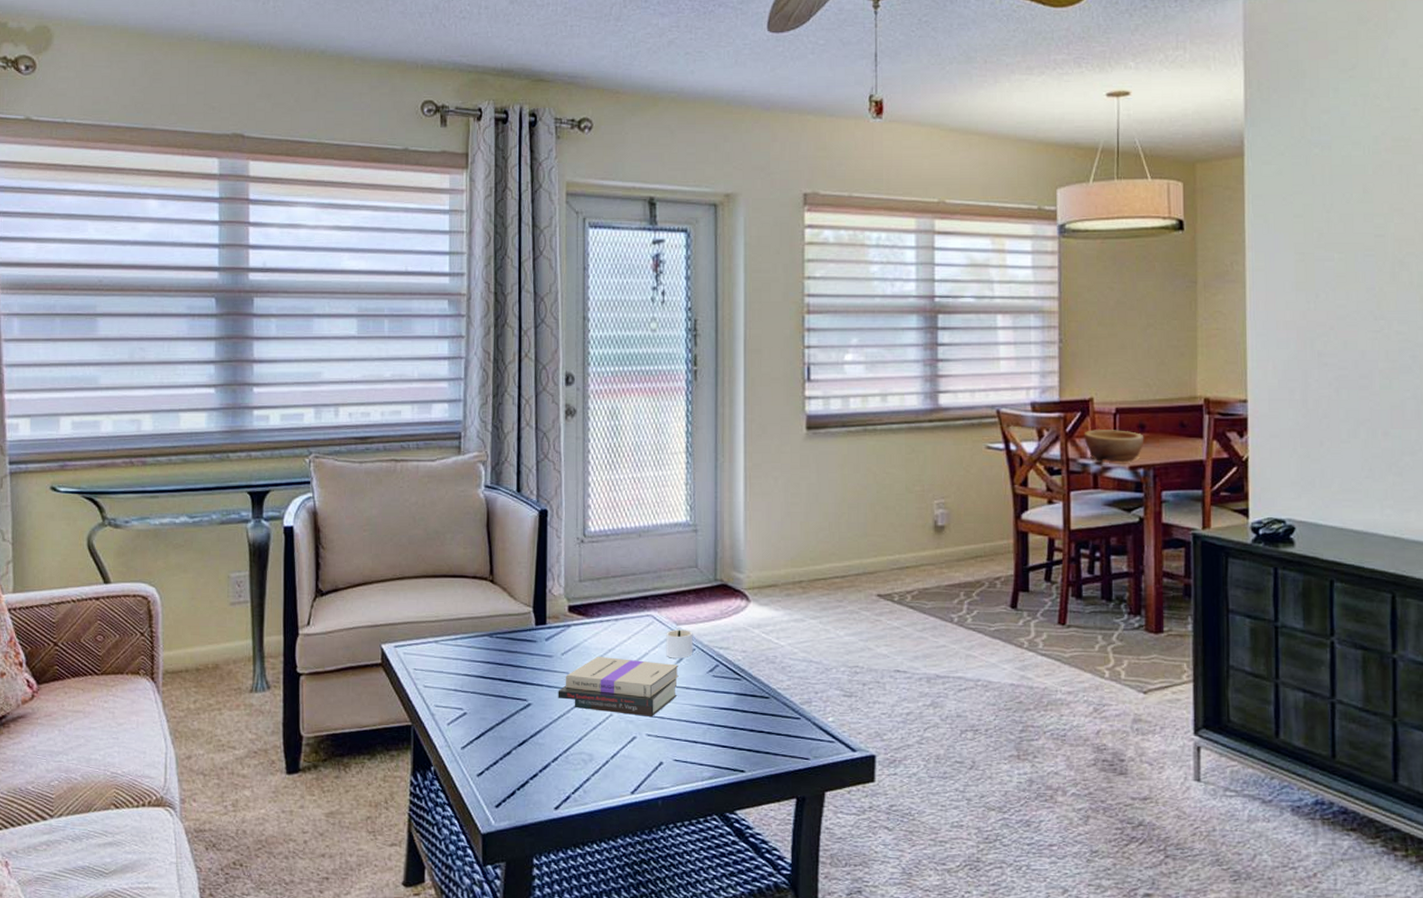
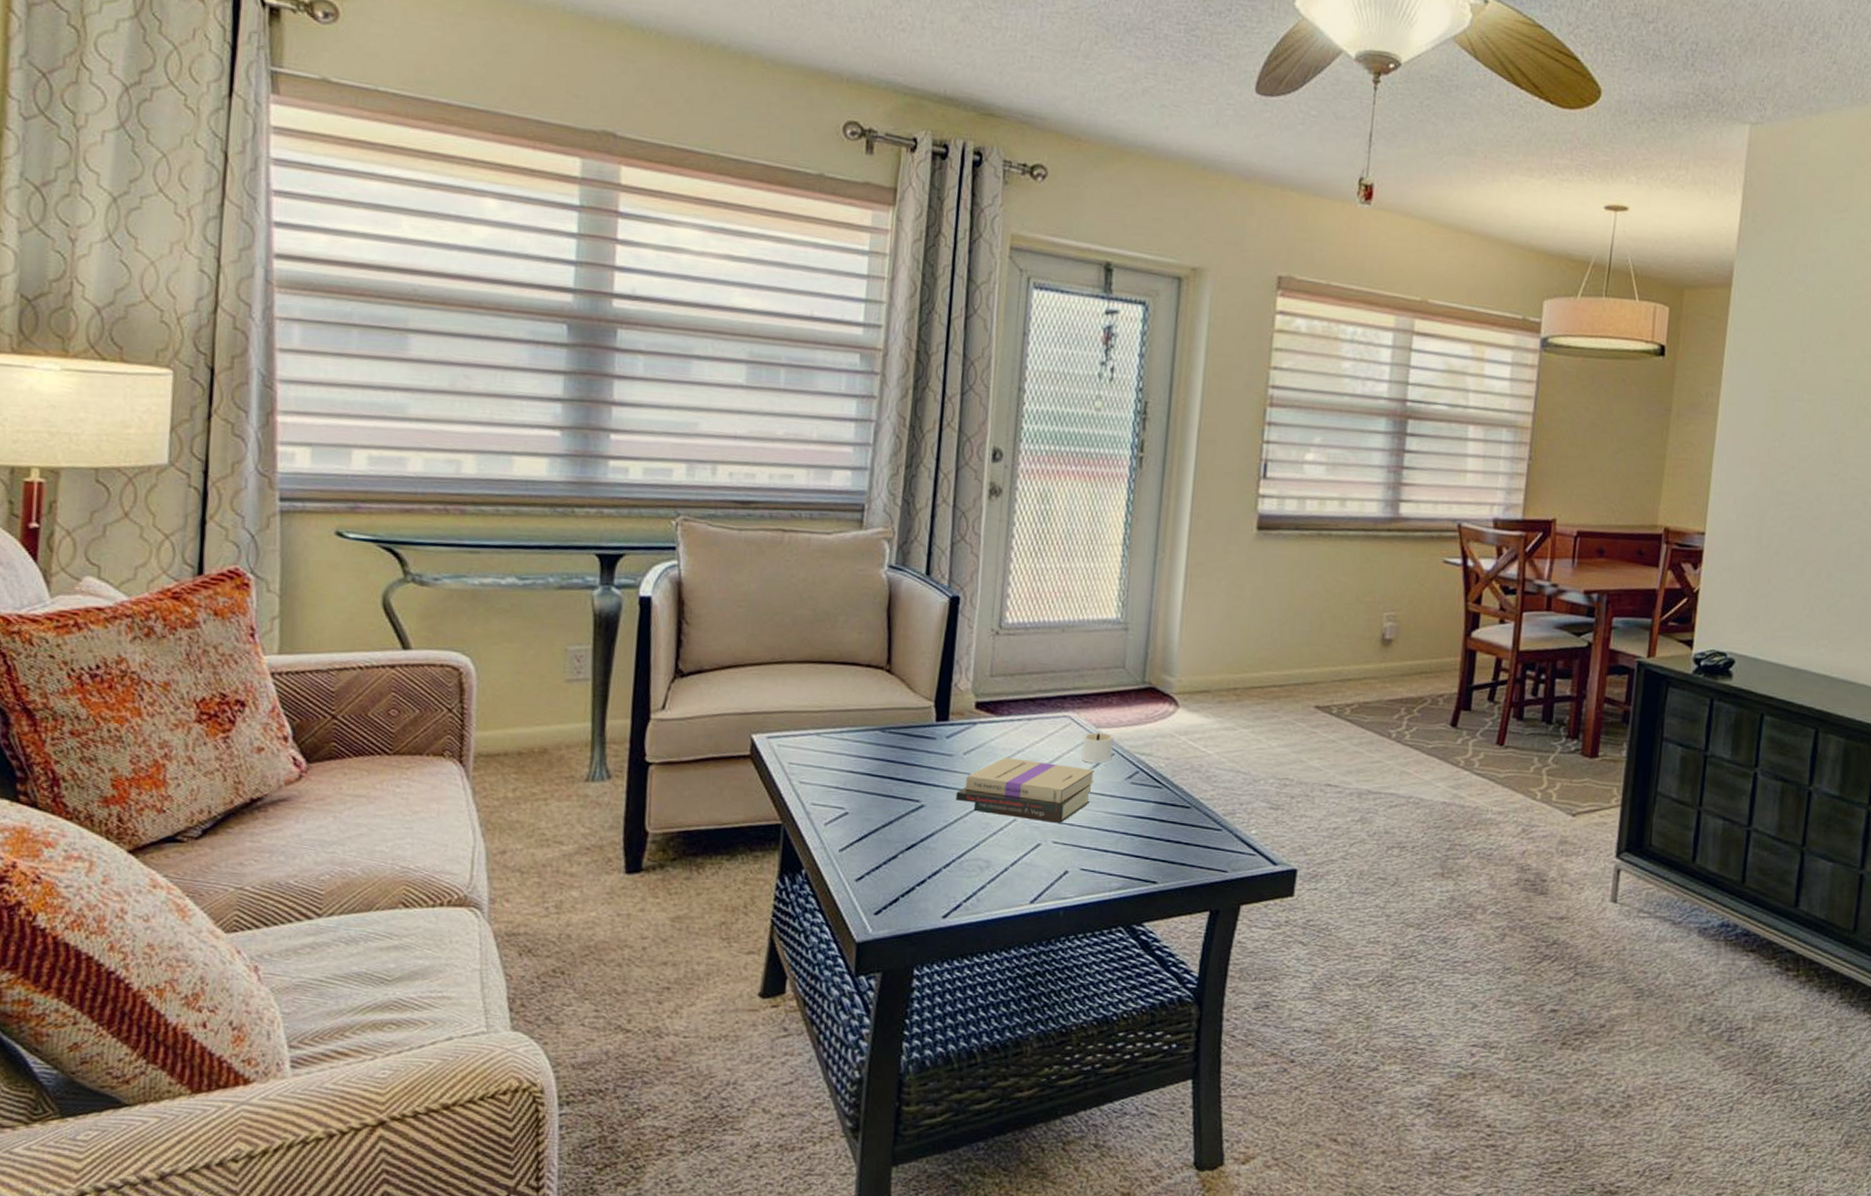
bowl: present [1084,428,1144,463] -> none [1542,550,1602,587]

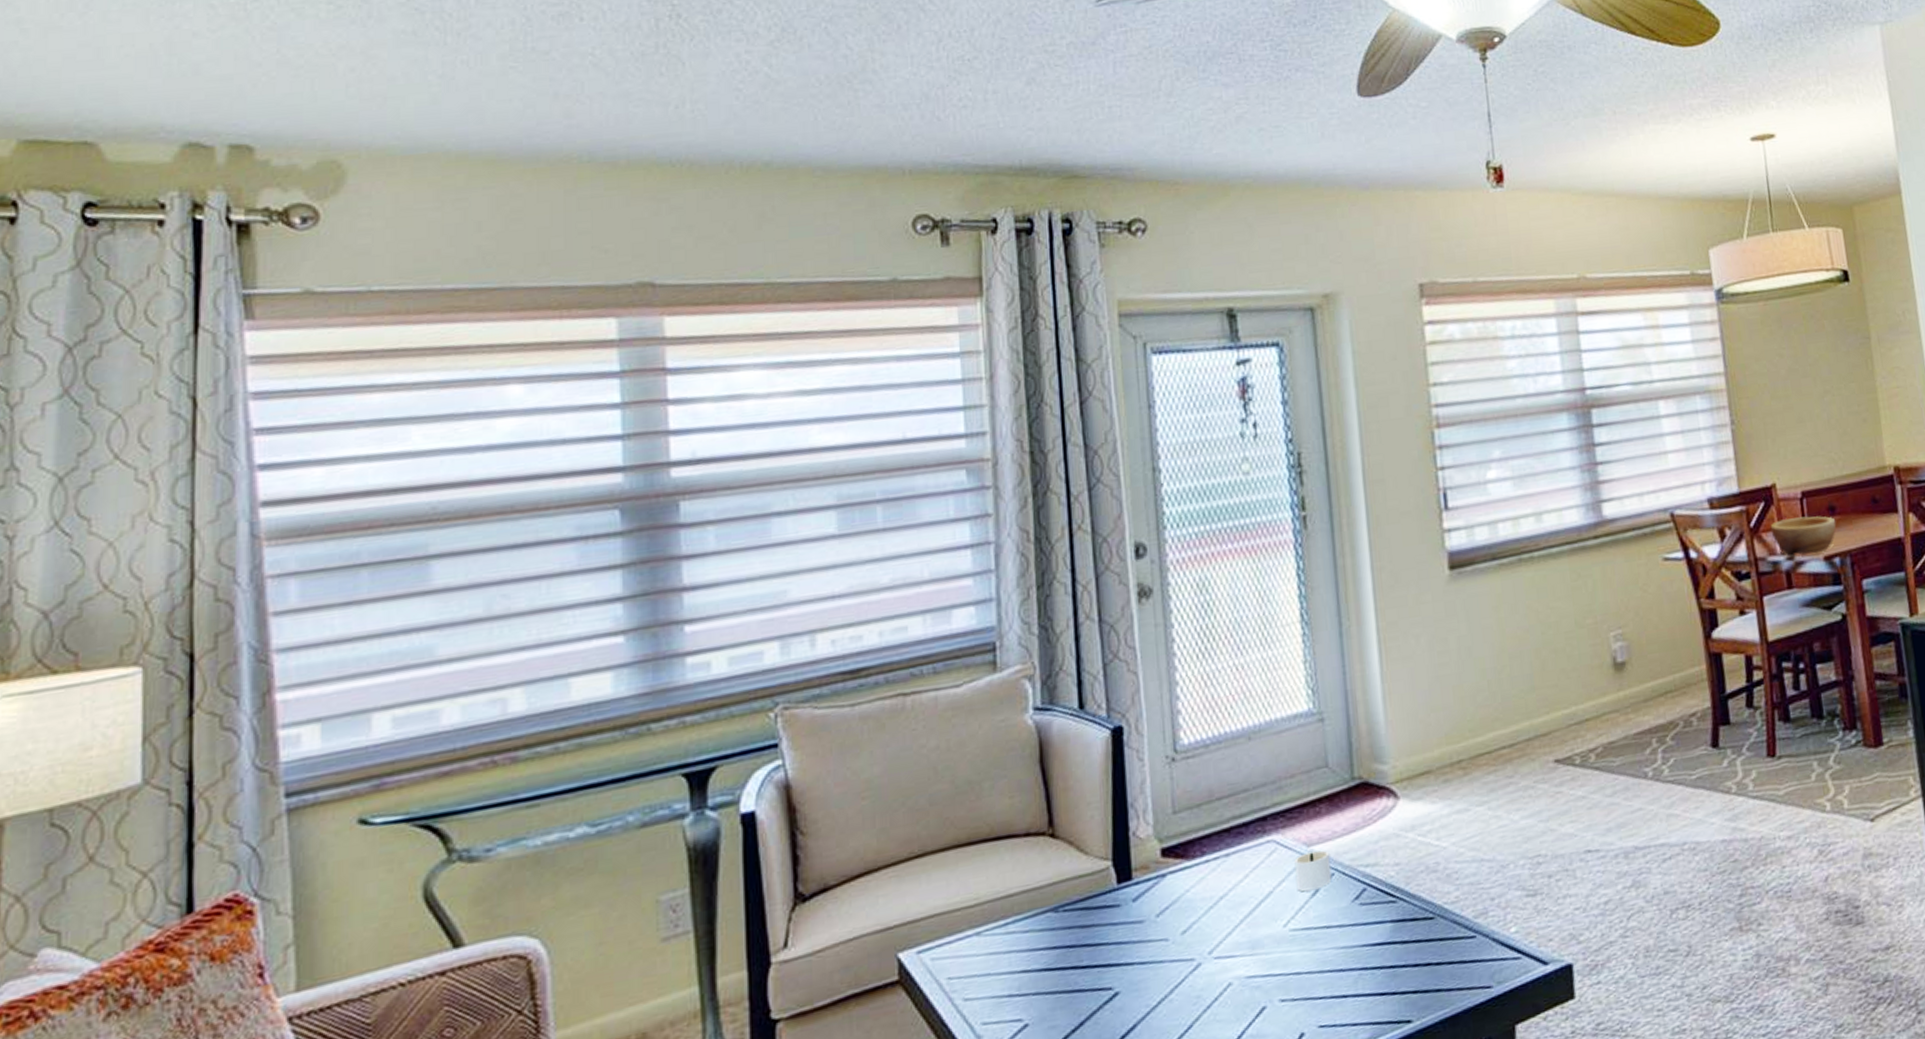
books: present [955,757,1095,823] -> none [1154,898,1316,986]
bowl: none [1542,550,1602,587] -> present [1770,516,1837,556]

